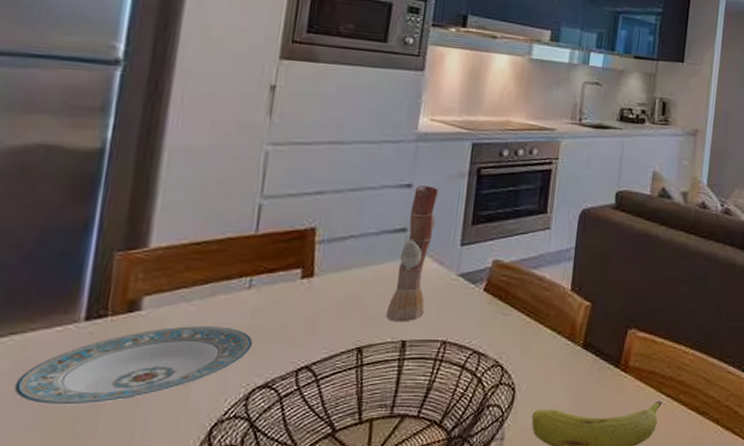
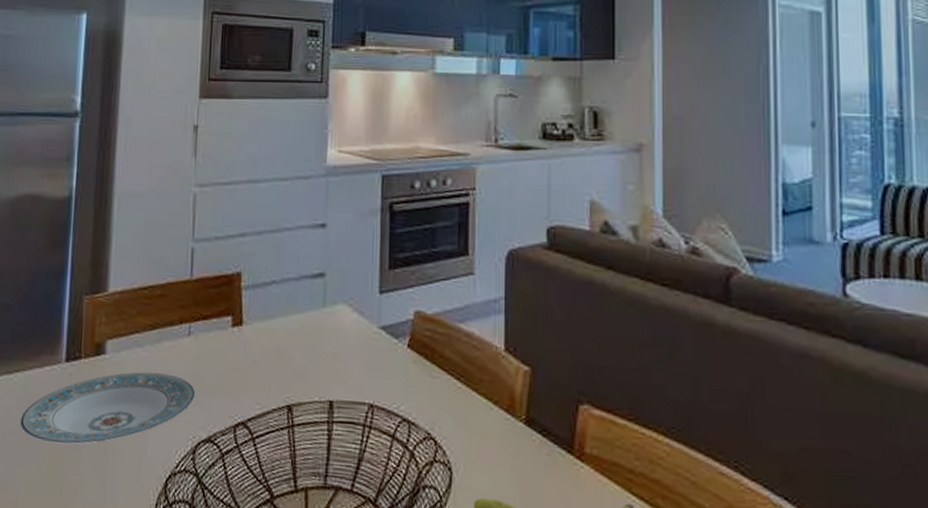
vase: present [385,186,439,322] -> none [311,225,353,380]

